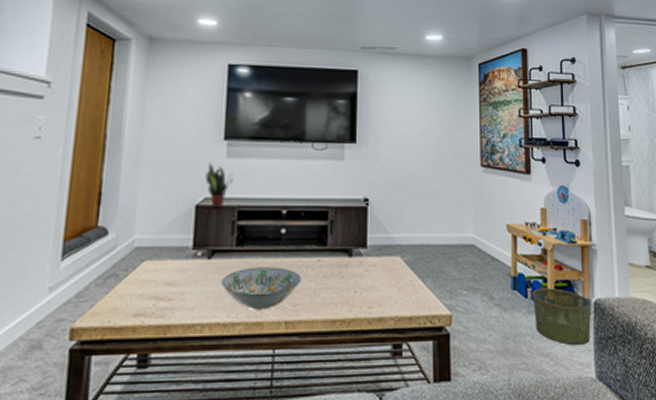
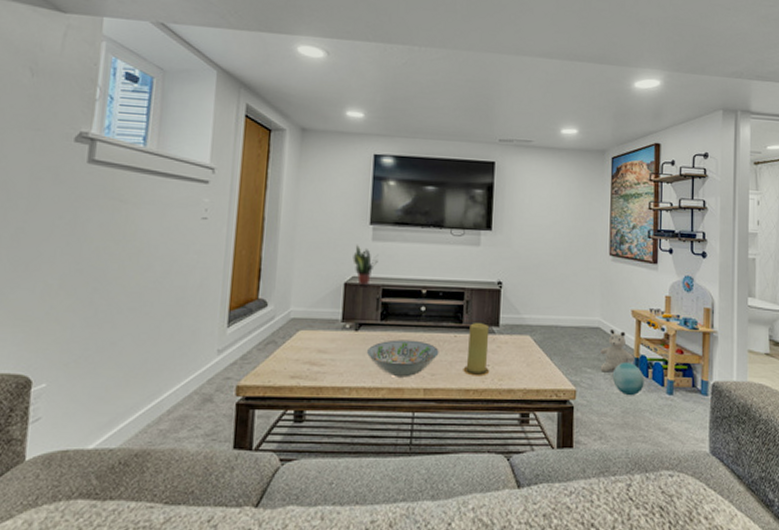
candle: none [328,245,358,305] -> present [463,323,490,377]
stuffed animal: none [476,246,512,294] -> present [600,329,634,372]
ball: none [489,281,524,319] -> present [612,361,645,396]
basket: present [532,285,592,345] -> none [653,367,709,422]

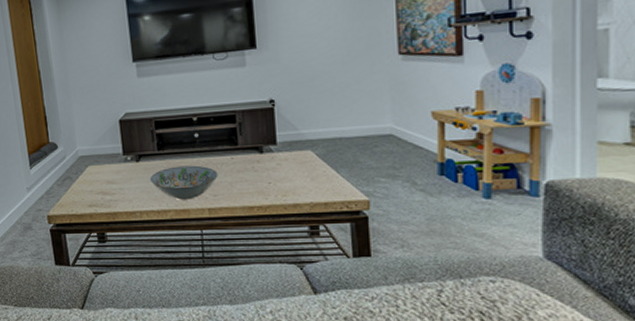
potted plant: present [353,244,379,286] -> none [122,82,146,121]
candle: present [463,323,490,377] -> none [244,143,273,194]
stuffed animal: present [600,329,634,372] -> none [396,135,439,181]
ball: present [612,361,645,396] -> none [411,167,453,203]

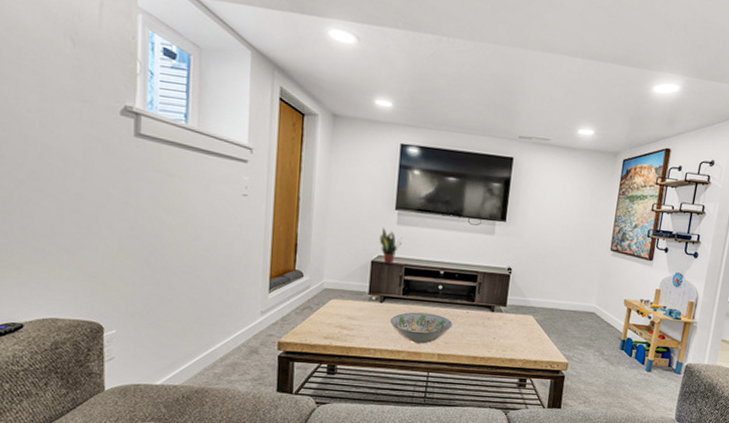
potted plant: none [122,82,146,121] -> present [379,227,402,264]

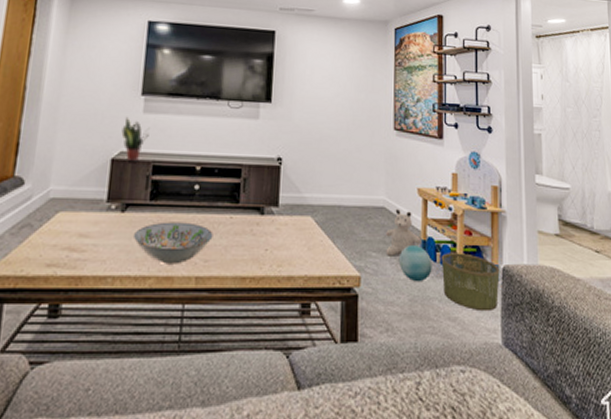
stuffed animal: none [591,315,622,350] -> present [386,209,421,256]
ball: none [600,342,628,371] -> present [398,244,432,282]
basket: none [634,349,684,395] -> present [441,250,500,310]

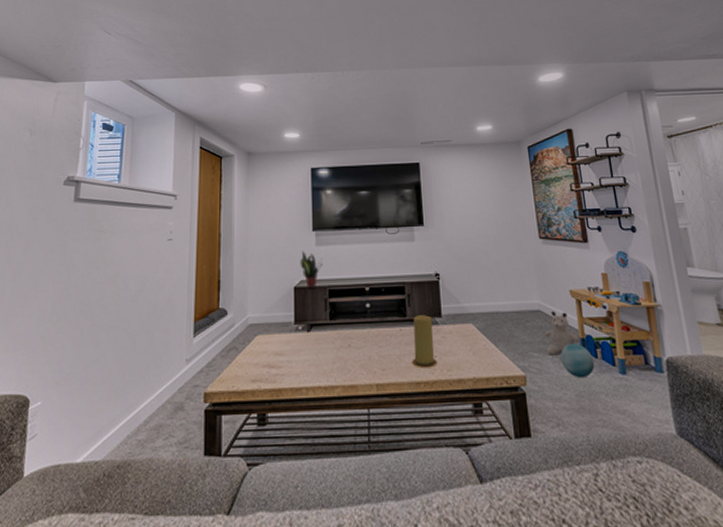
decorative bowl: present [134,222,213,264] -> none [320,337,387,375]
candle: none [239,203,269,262] -> present [411,315,438,369]
basket: present [441,250,500,310] -> none [601,345,666,402]

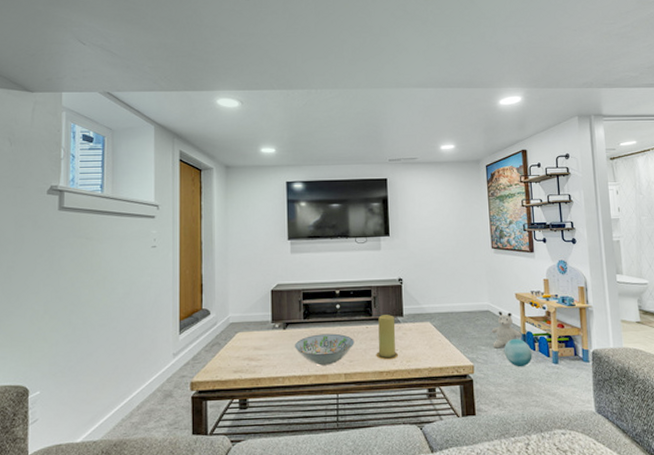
potted plant: present [300,250,323,288] -> none [276,257,297,291]
decorative bowl: none [320,337,387,375] -> present [295,333,355,366]

